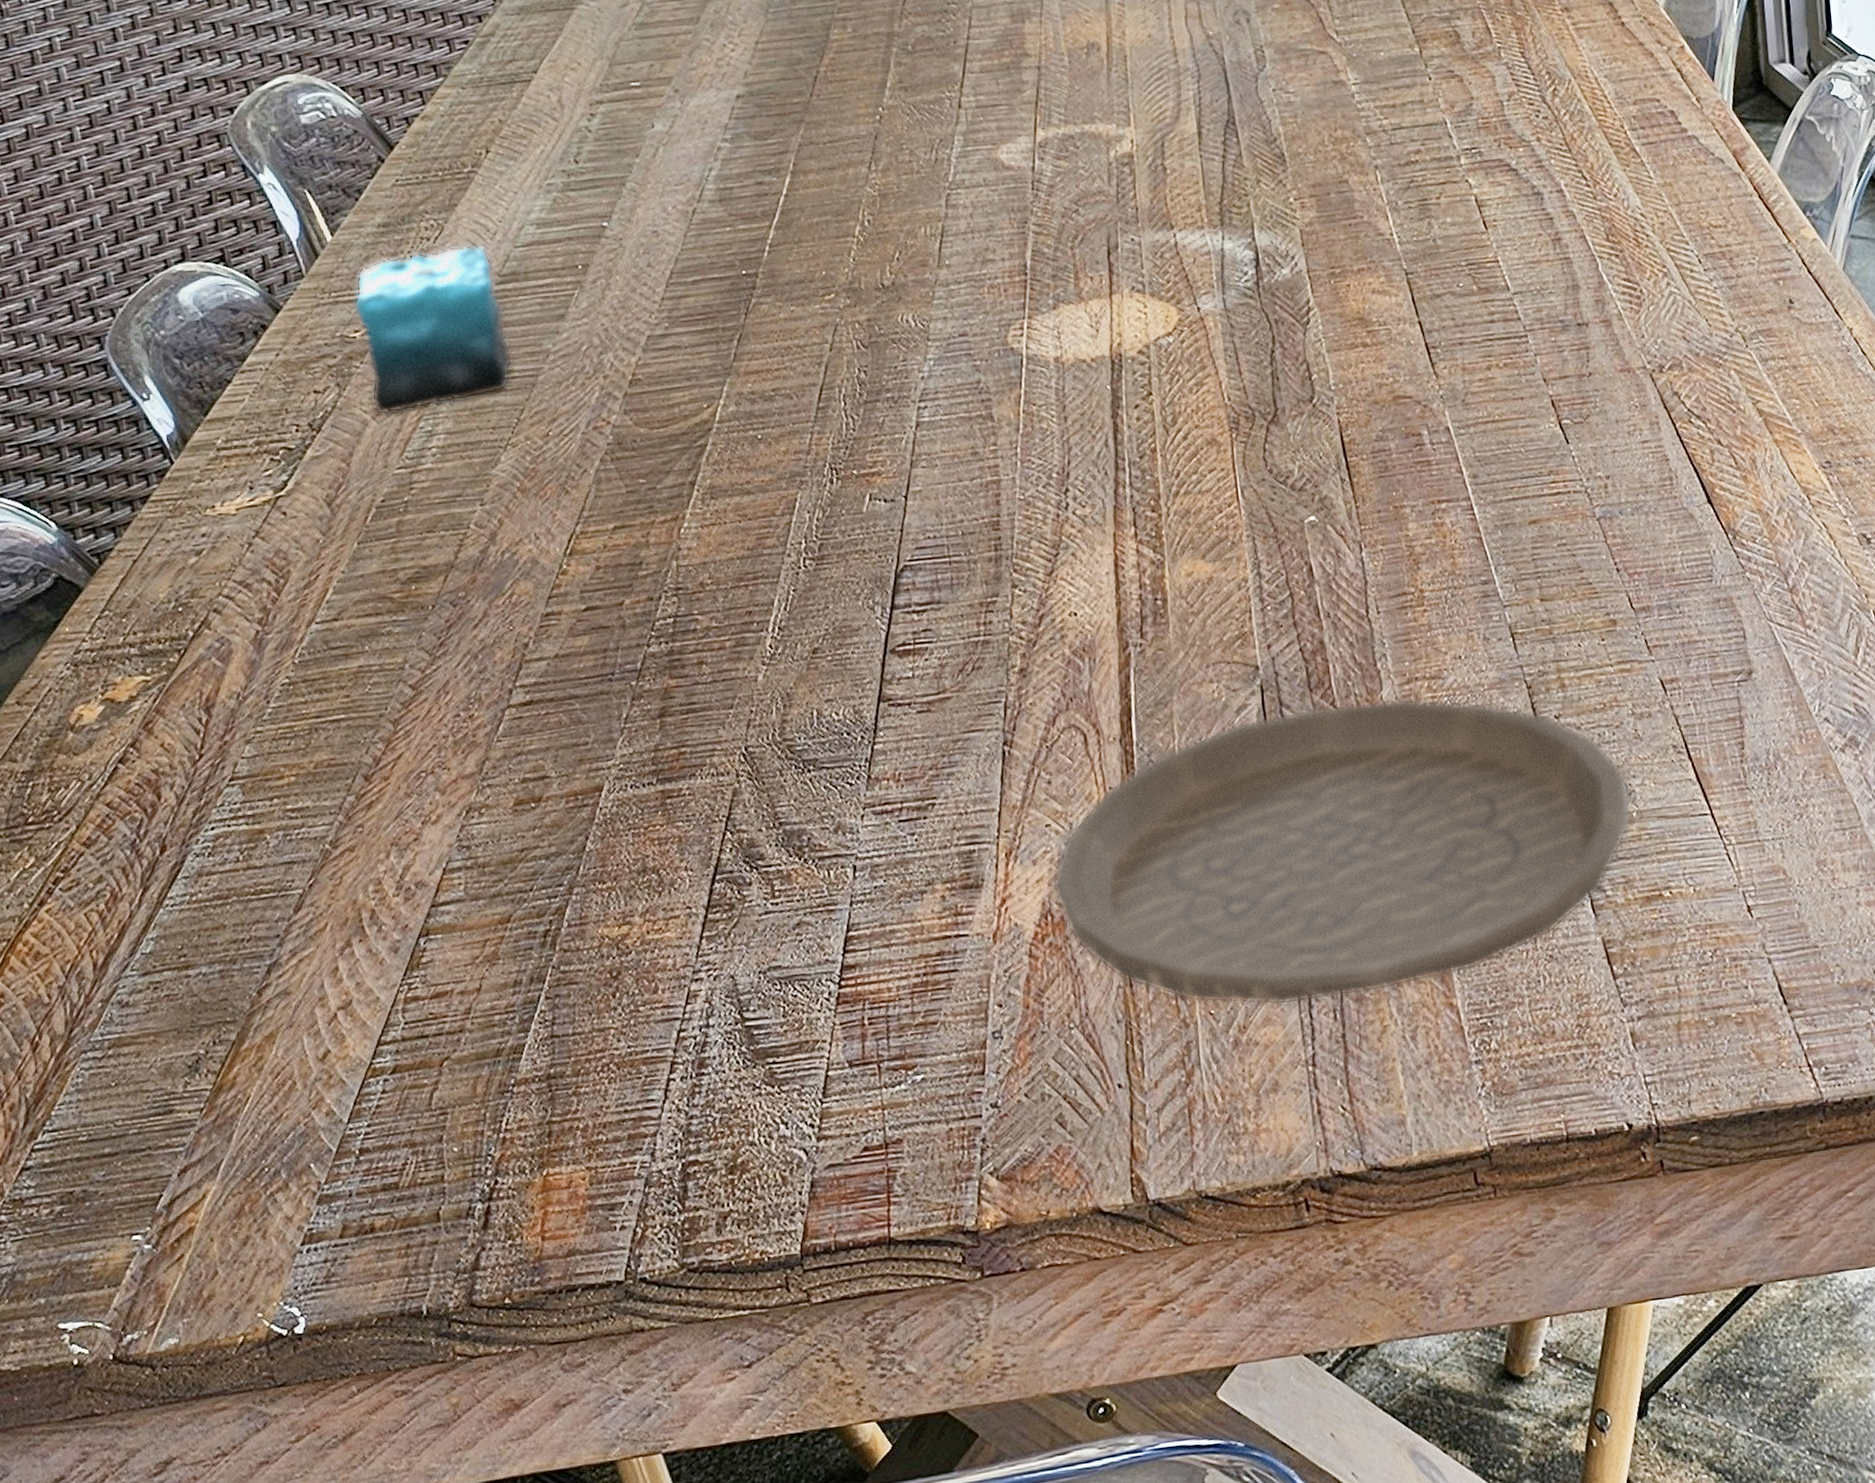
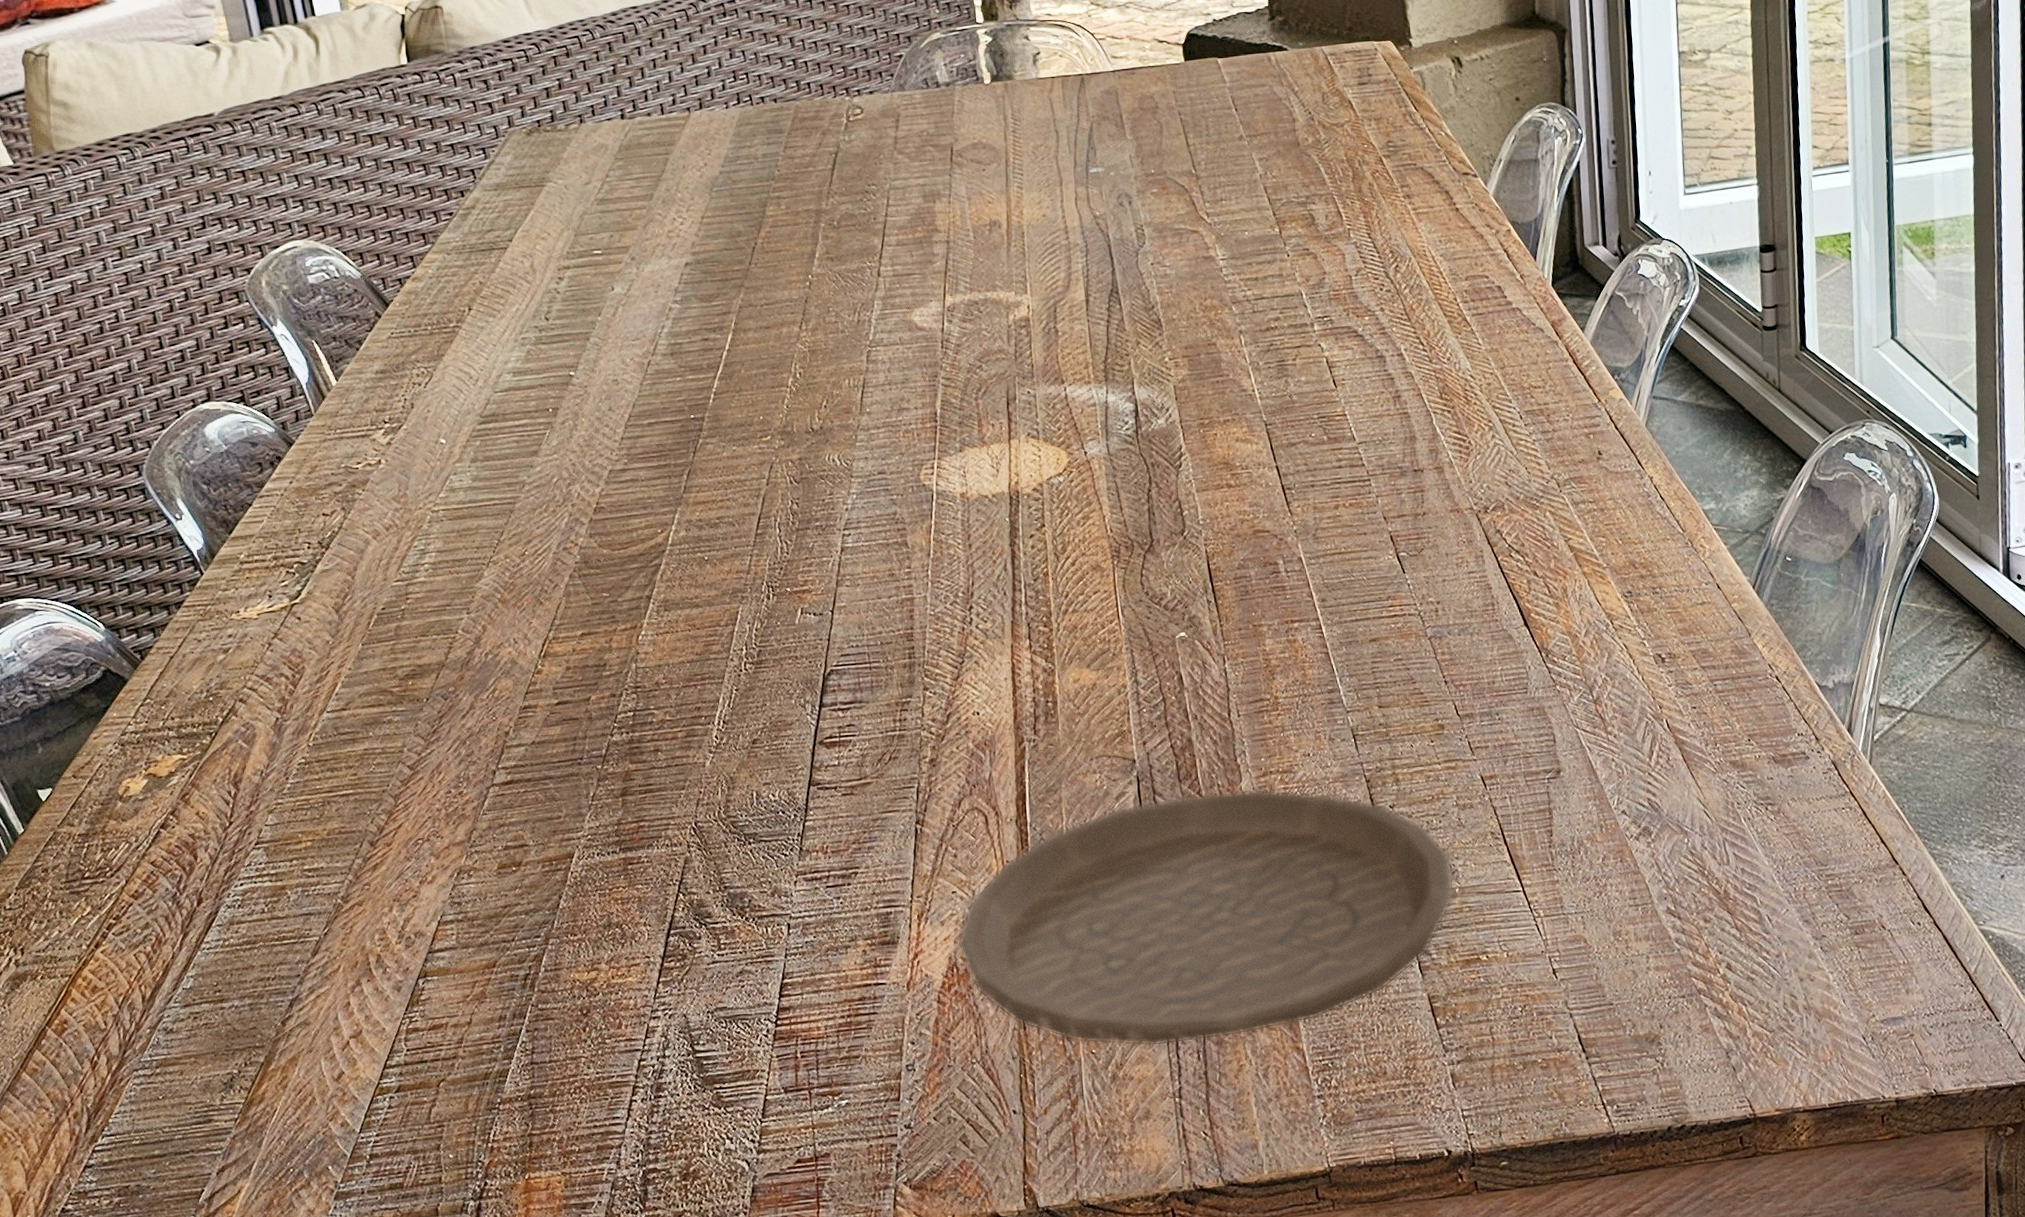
candle: present [353,217,513,416] -> none [356,366,494,536]

